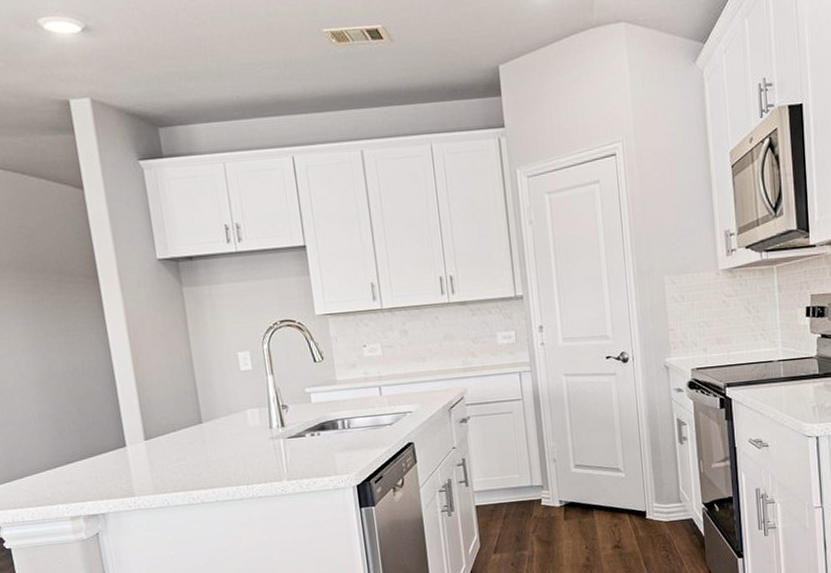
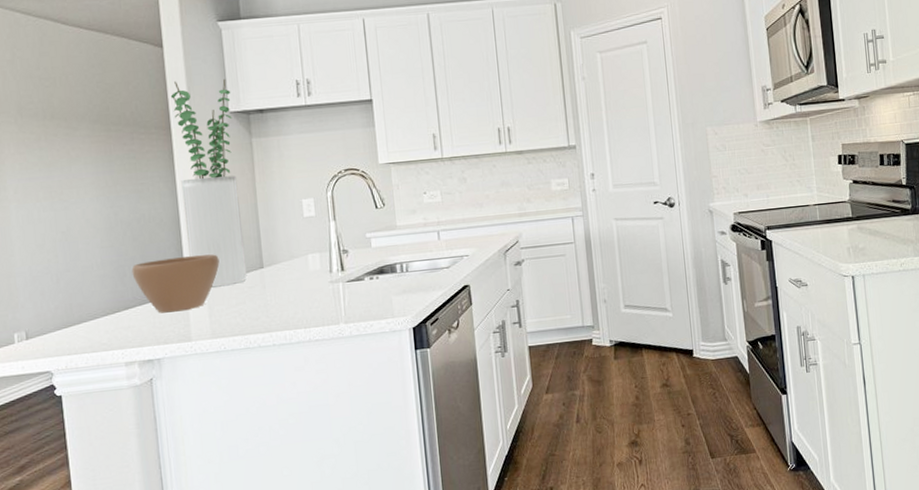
bowl: none [69,408,158,468] -> present [131,254,220,313]
vase: none [95,223,186,443] -> present [170,78,247,288]

